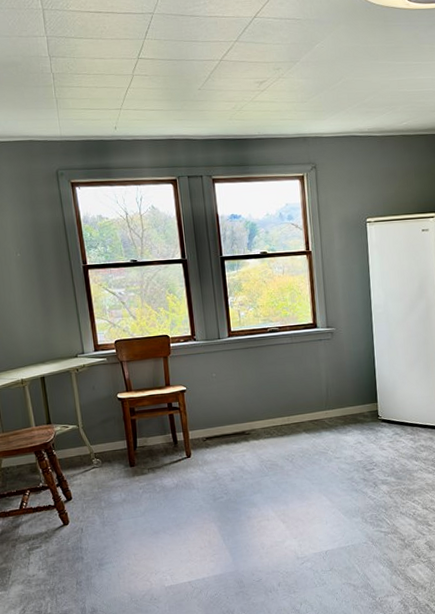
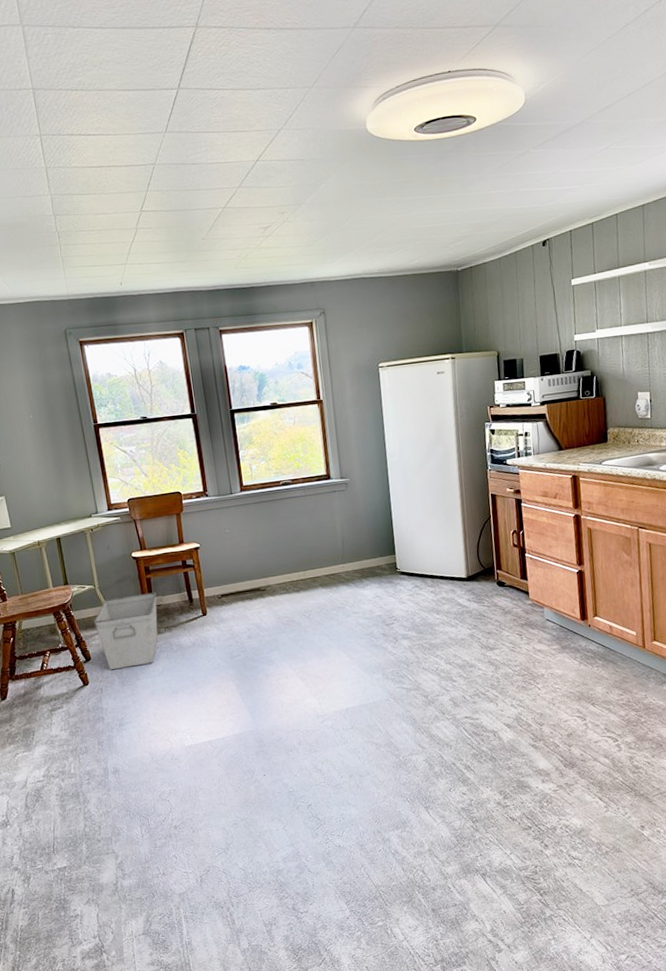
storage bin: none [76,433,142,509] -> present [93,592,158,670]

